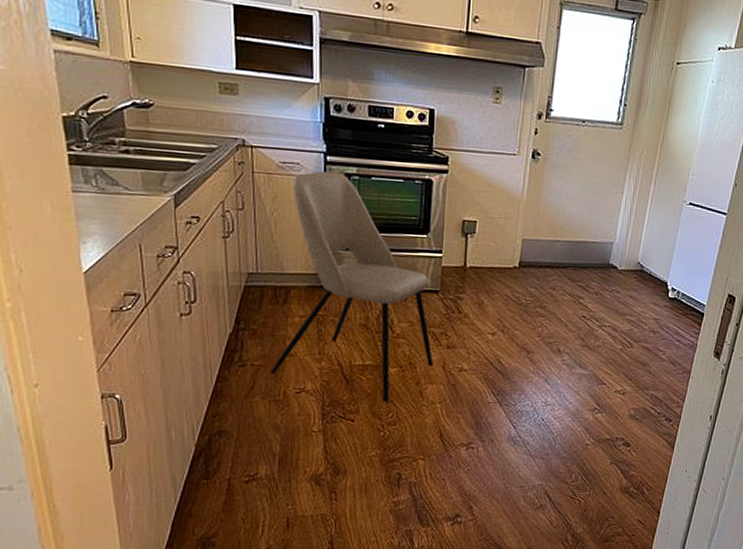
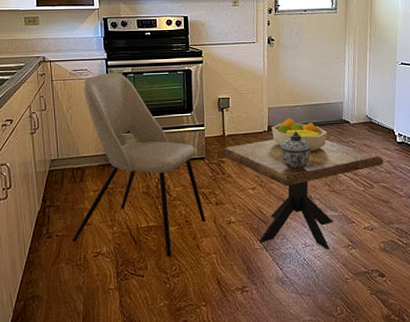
side table: none [459,277,650,412] -> present [221,139,384,250]
fruit bowl: none [523,254,589,299] -> present [272,118,327,152]
lidded jar: none [530,270,569,318] -> present [279,130,312,170]

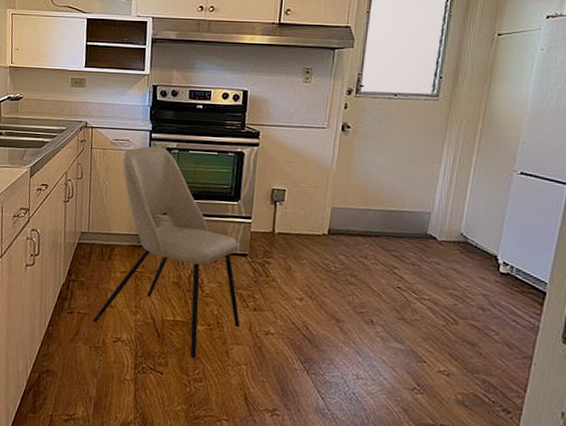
side table: present [221,139,384,250] -> none [267,245,477,389]
fruit bowl: present [272,118,327,152] -> none [332,223,404,268]
lidded jar: present [279,130,312,170] -> none [340,239,382,287]

